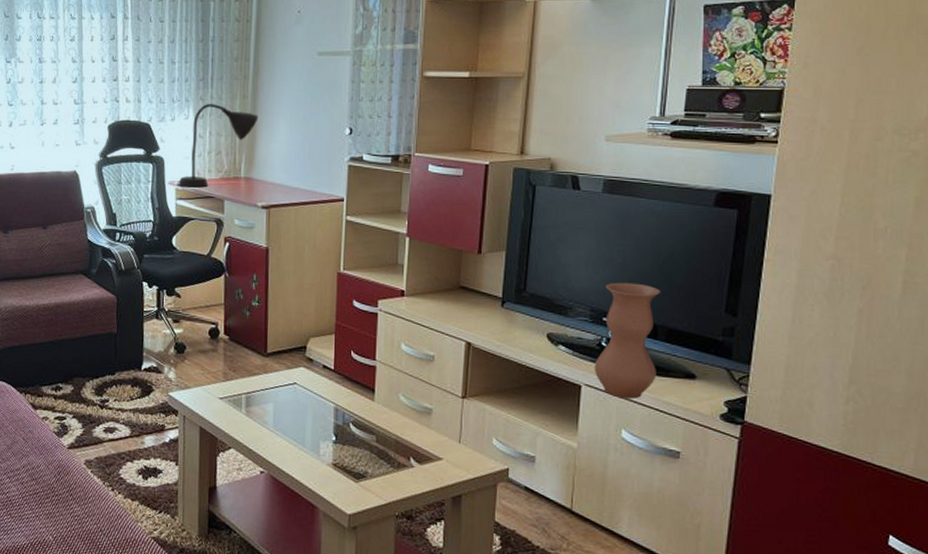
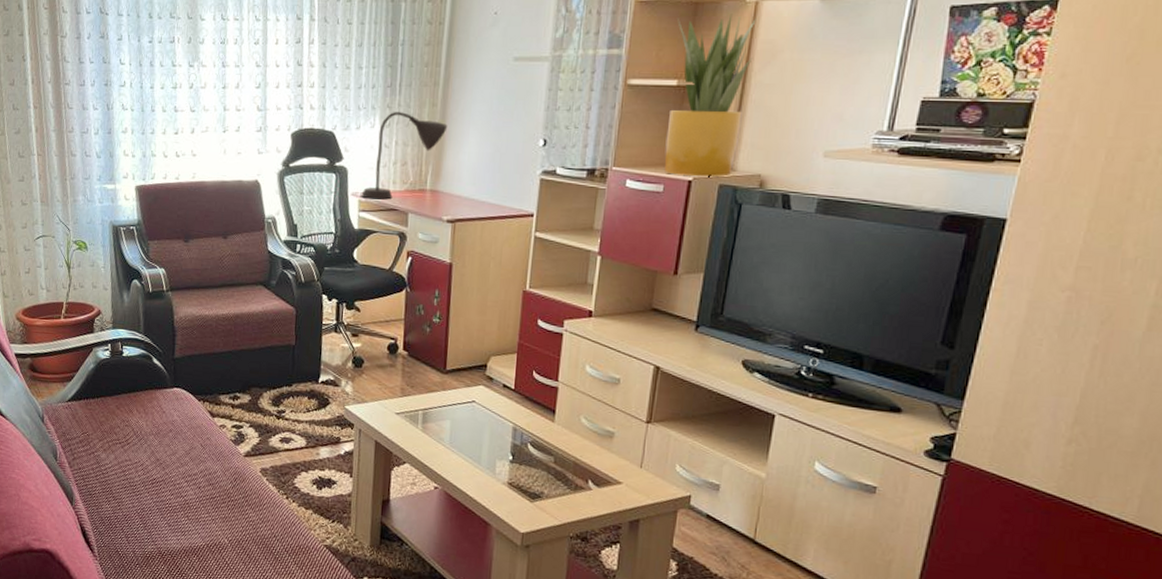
planter: none [462,12,536,160] -> present [664,14,757,177]
vase: present [594,282,661,399] -> none [790,309,871,431]

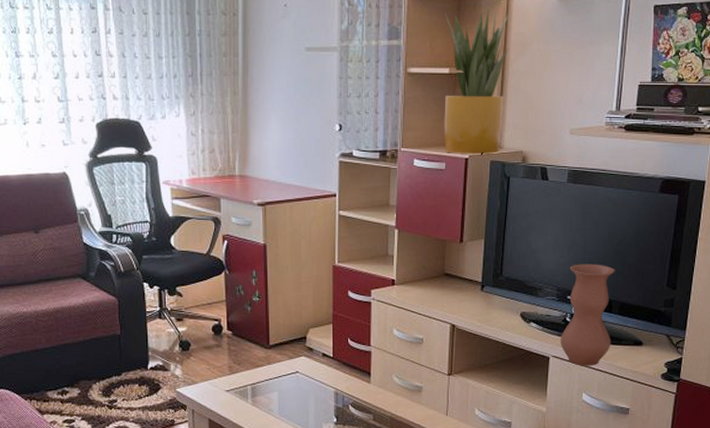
desk lamp: present [360,111,448,200] -> none [172,100,250,187]
vase: none [790,309,871,431] -> present [560,264,615,366]

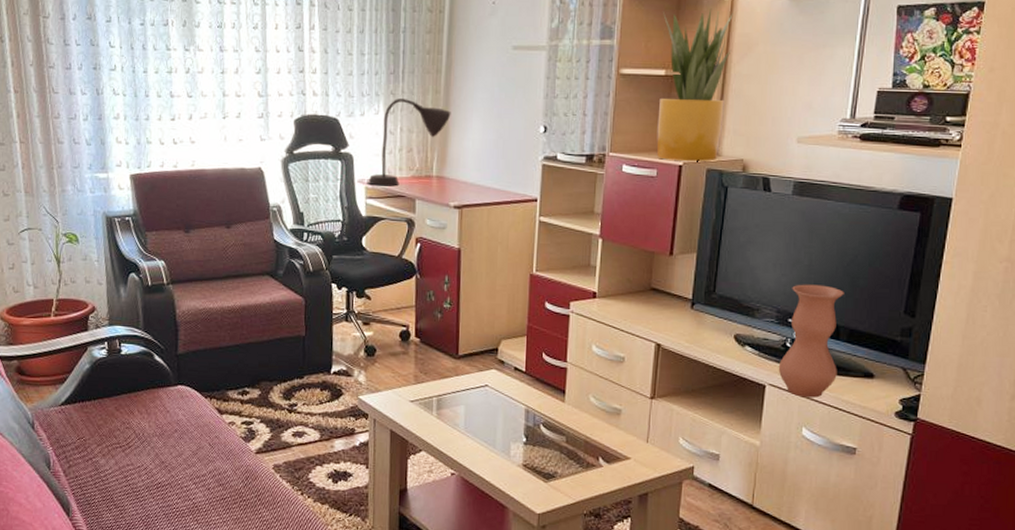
desk lamp: none [172,100,250,187] -> present [366,97,451,186]

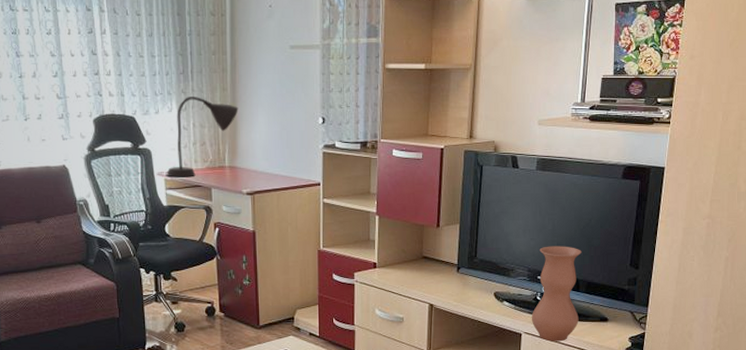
planter: present [656,8,733,161] -> none [420,8,480,144]

